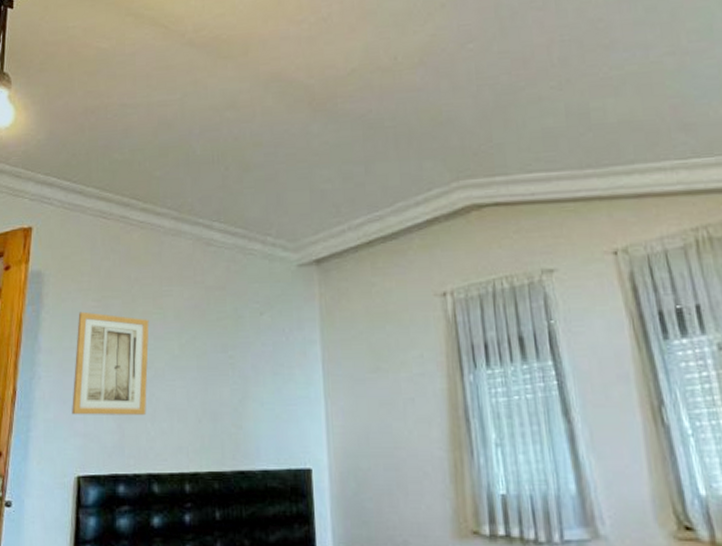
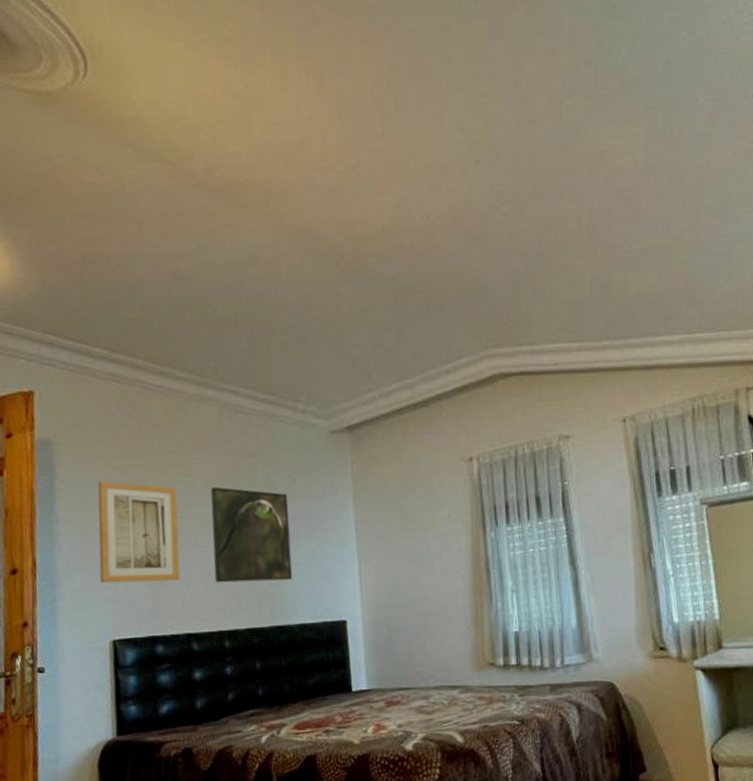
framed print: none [179,319,257,420] -> present [210,486,293,583]

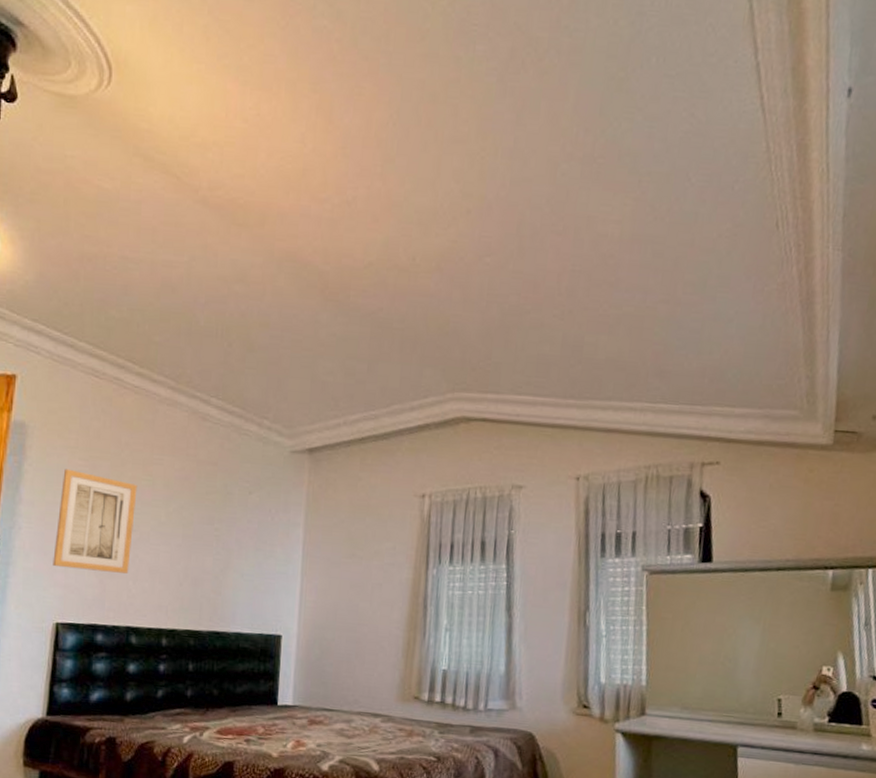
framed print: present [210,486,293,583] -> none [161,488,243,588]

